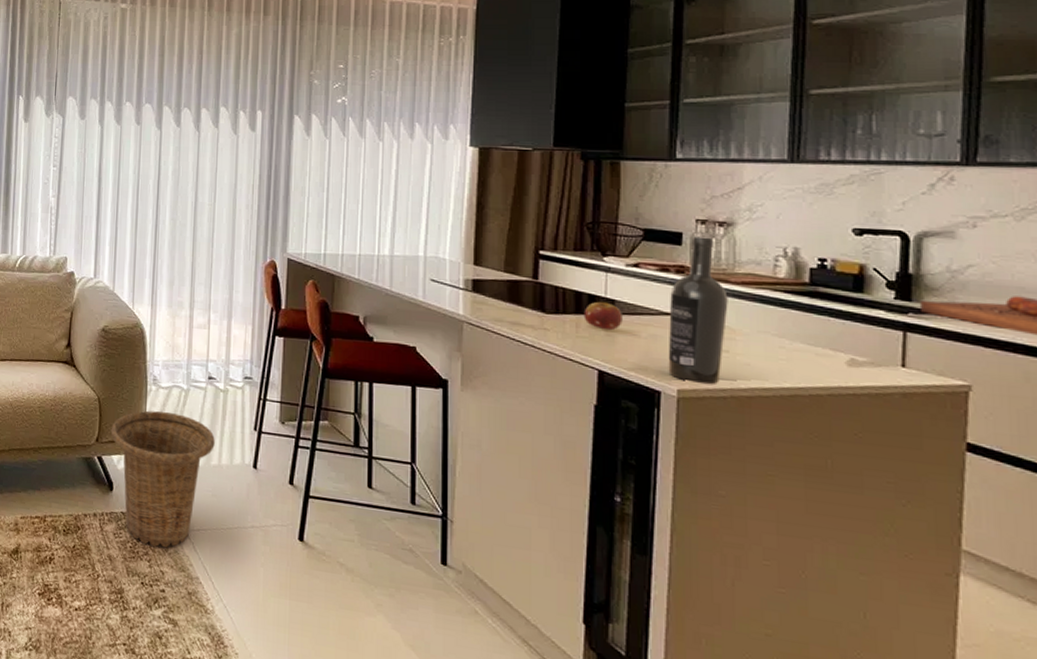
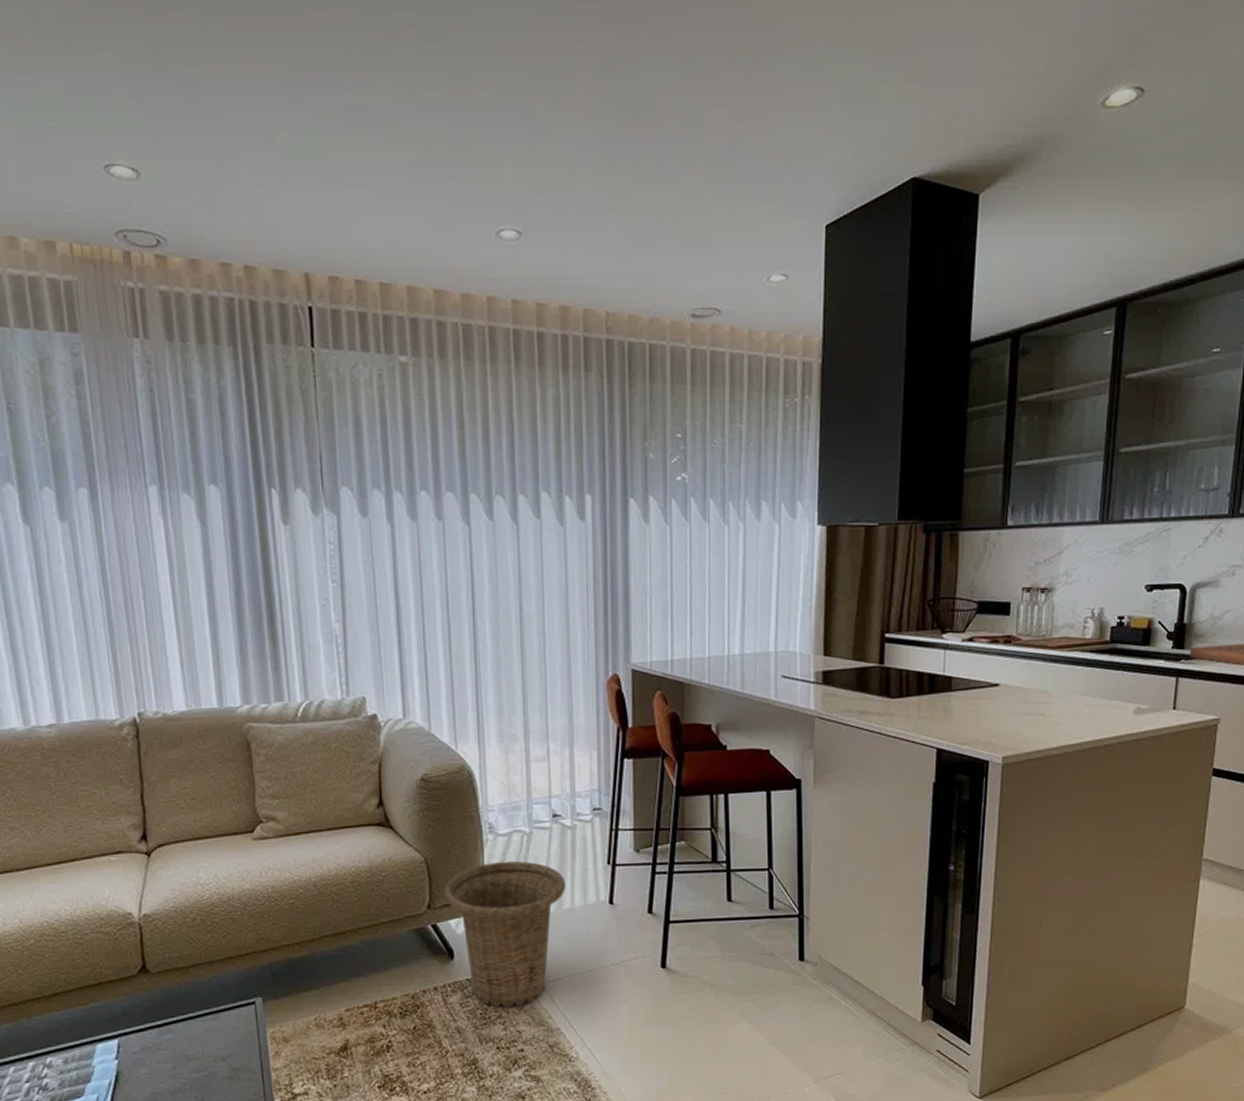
fruit: present [583,301,622,331] -> none [924,679,958,708]
wine bottle: present [668,236,728,386] -> none [995,605,1046,749]

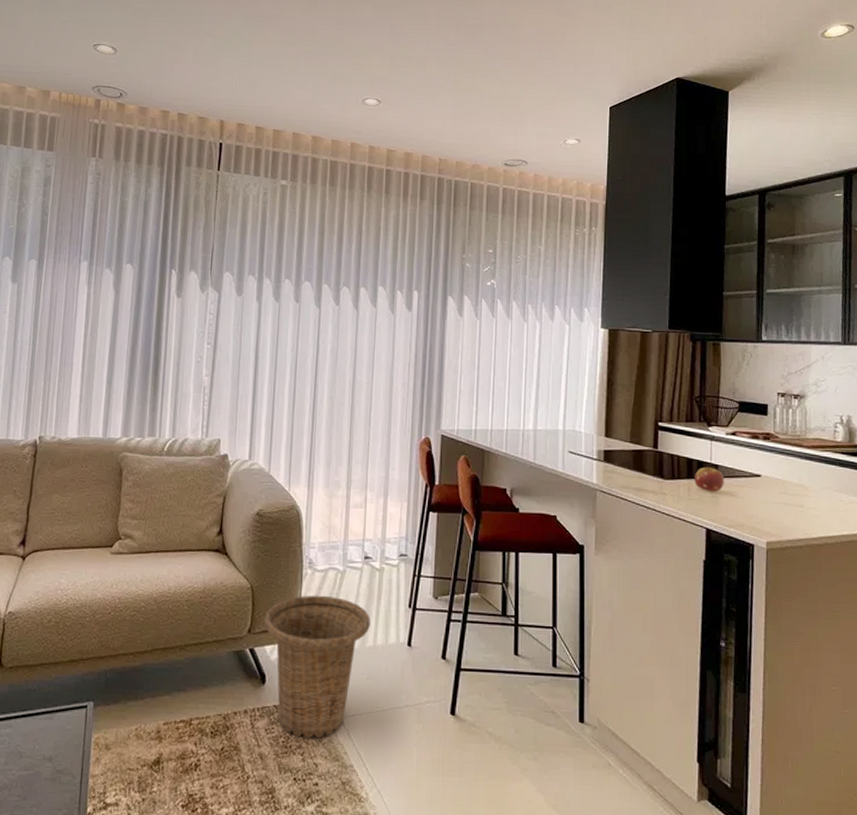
fruit: none [924,679,958,708] -> present [694,466,724,493]

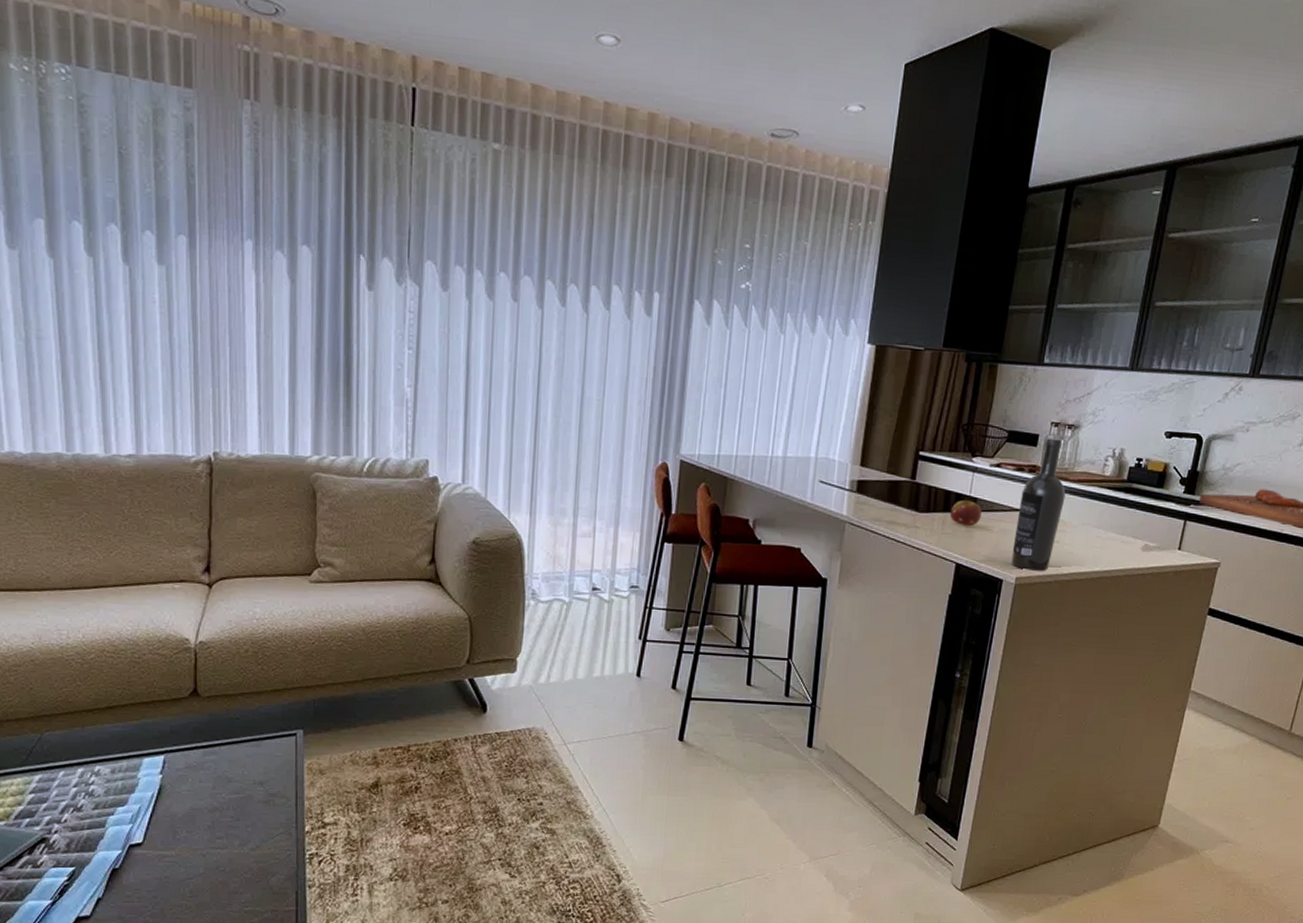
basket: present [264,595,370,739] -> none [484,626,598,763]
wine bottle: none [759,408,802,537] -> present [1011,438,1066,572]

